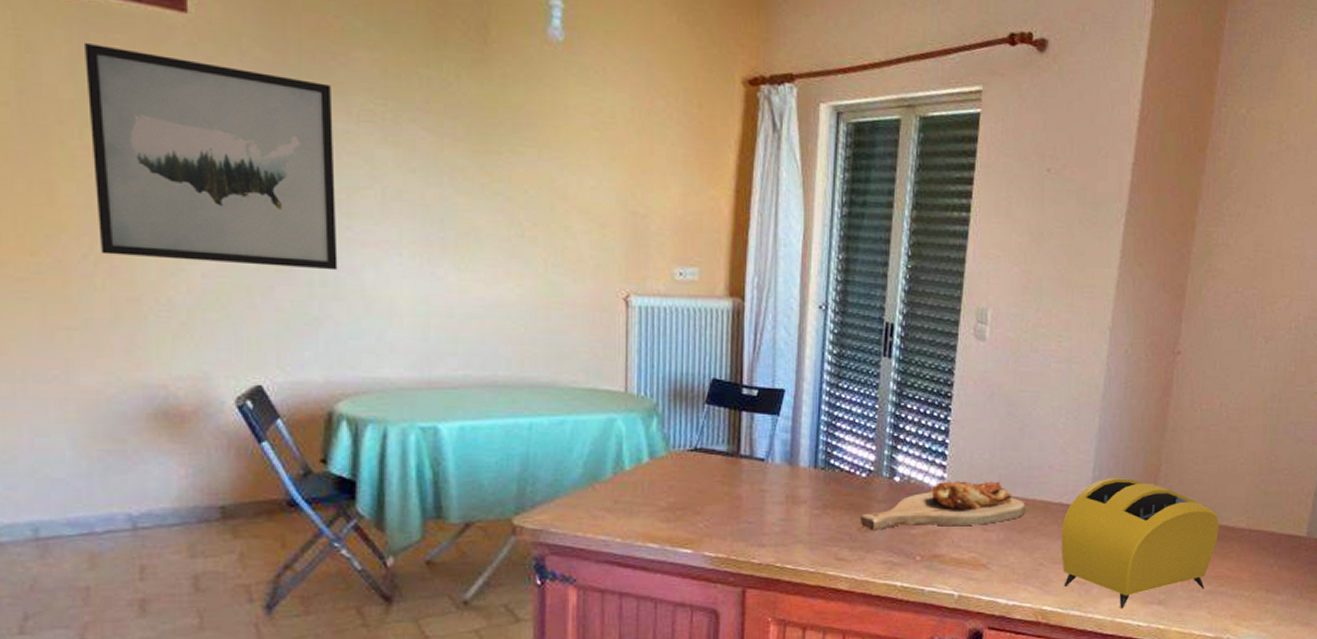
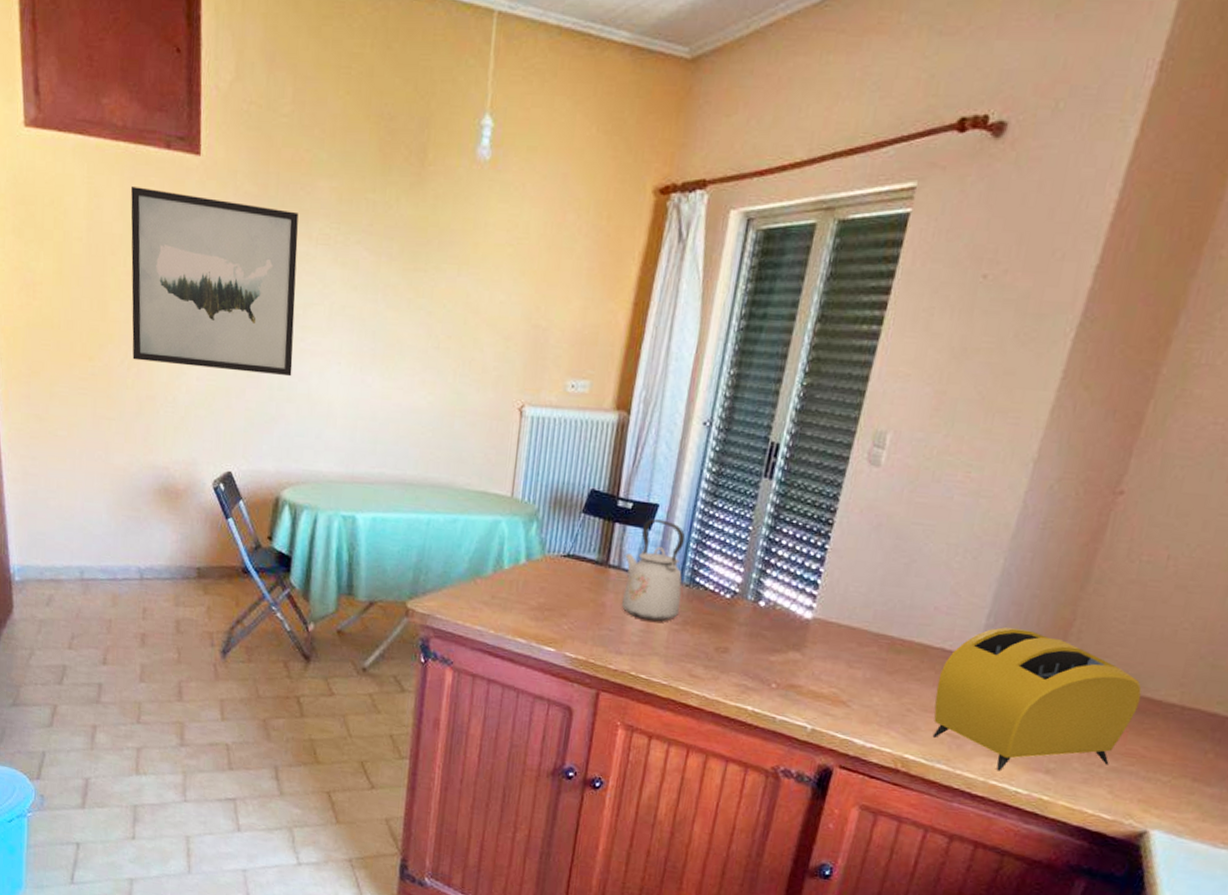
kettle: none [755,405,819,508] -> present [621,519,686,622]
cutting board: present [860,480,1026,531] -> none [717,610,901,661]

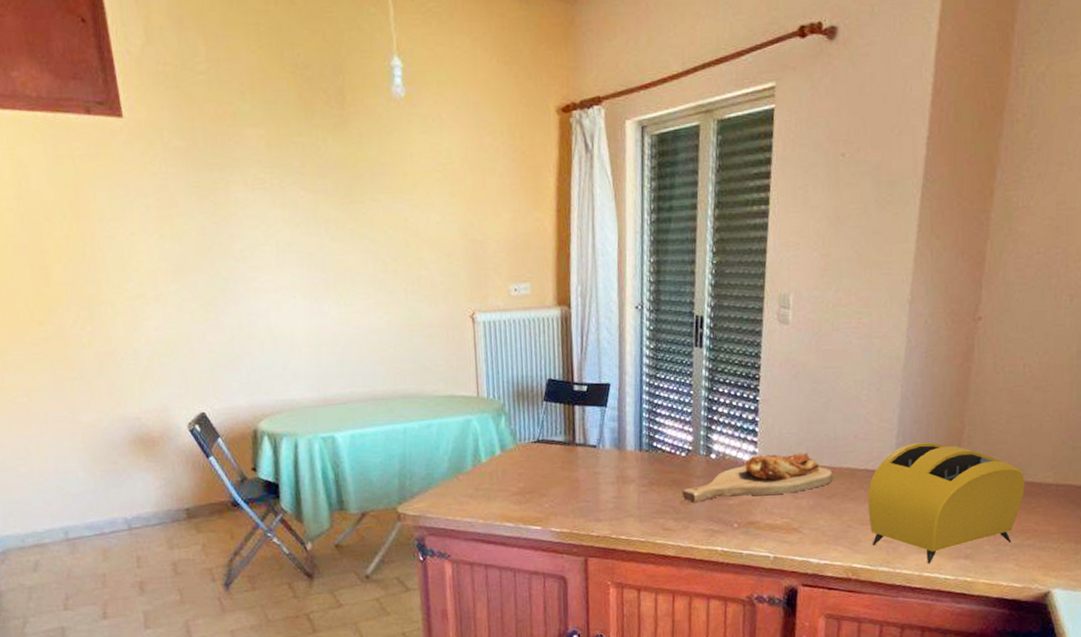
wall art: present [131,185,299,377] -> none [56,152,250,319]
kettle: present [621,519,686,622] -> none [588,396,645,488]
cutting board: none [717,610,901,661] -> present [682,453,833,503]

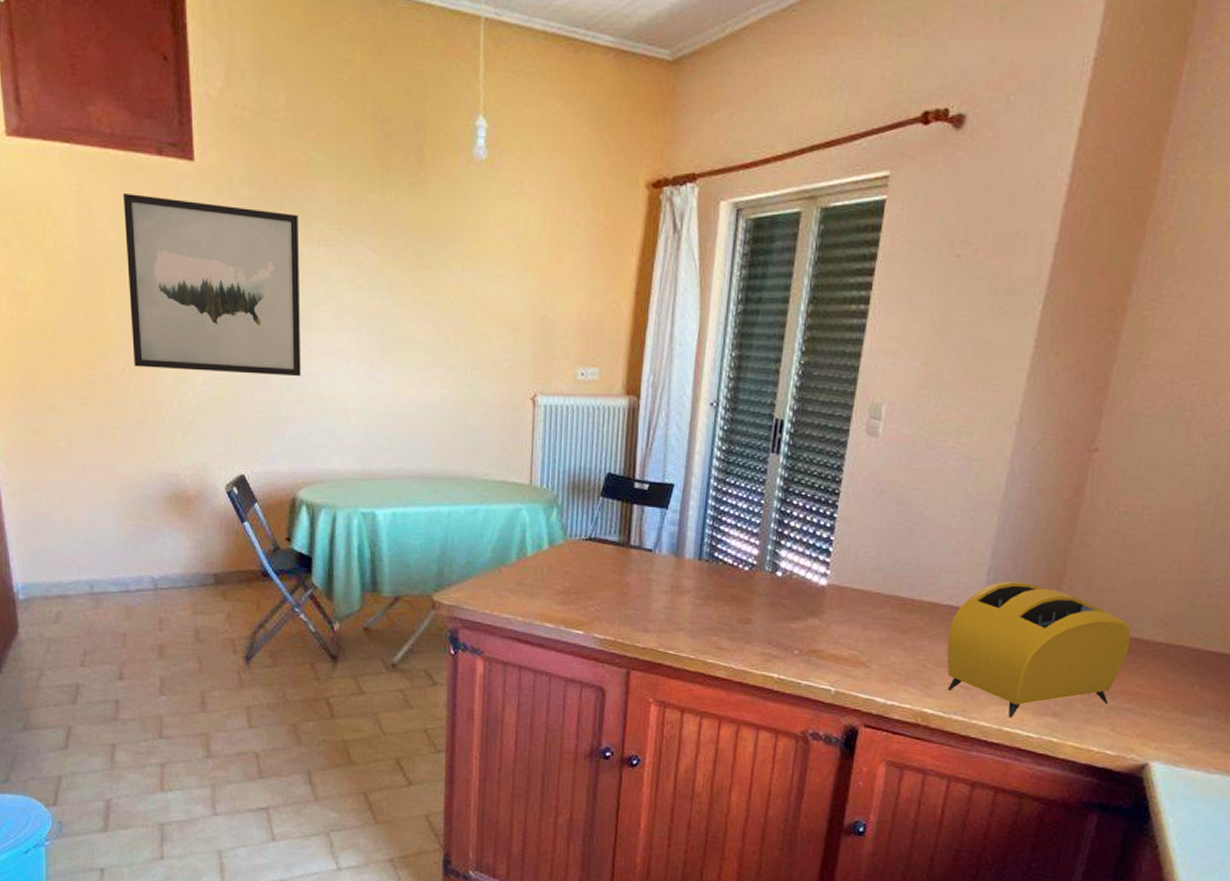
wall art: none [56,152,250,319] -> present [124,192,301,377]
cutting board: present [682,453,833,503] -> none [740,576,911,623]

